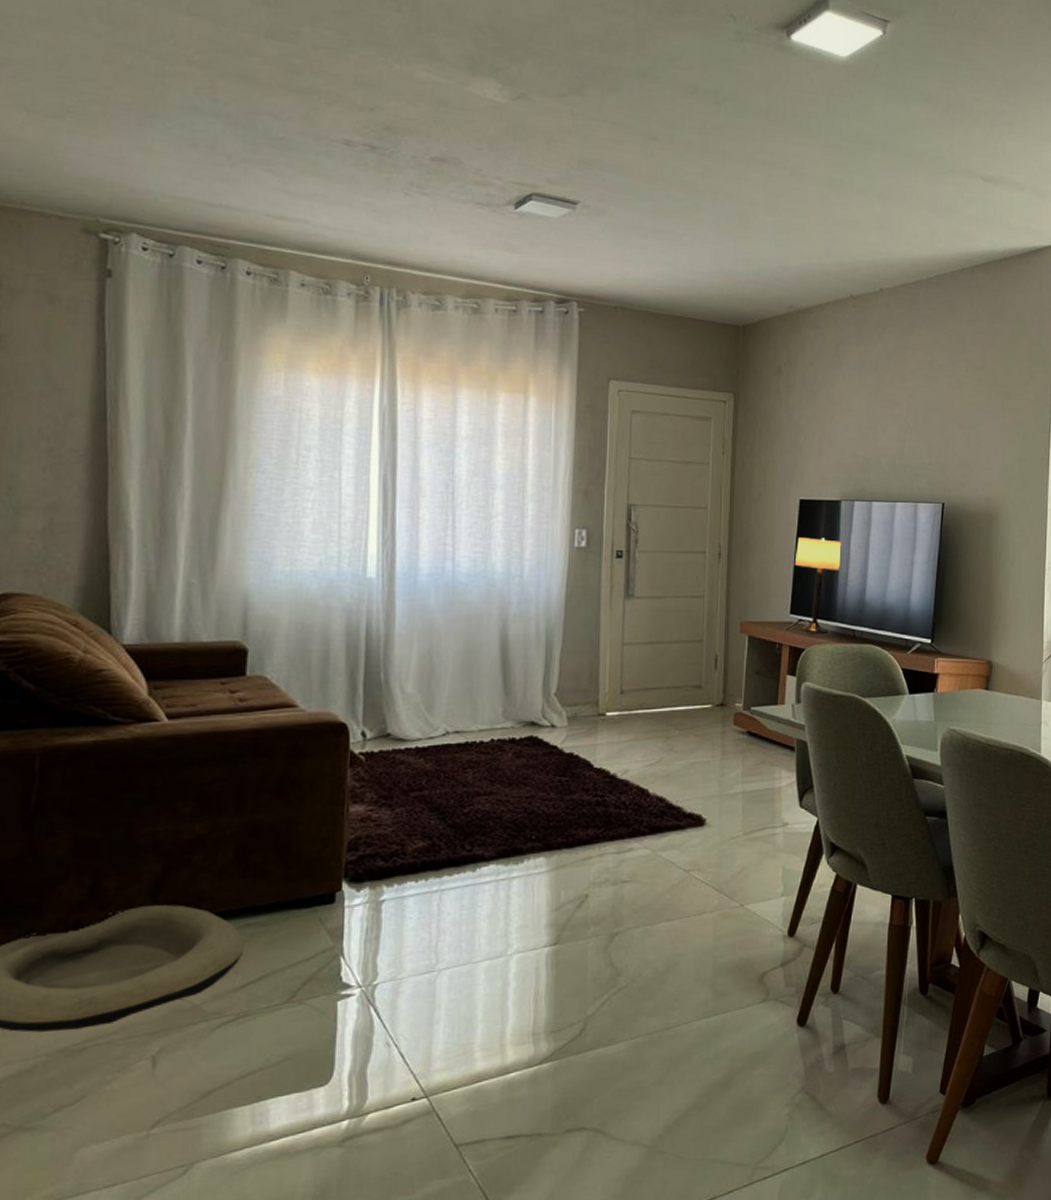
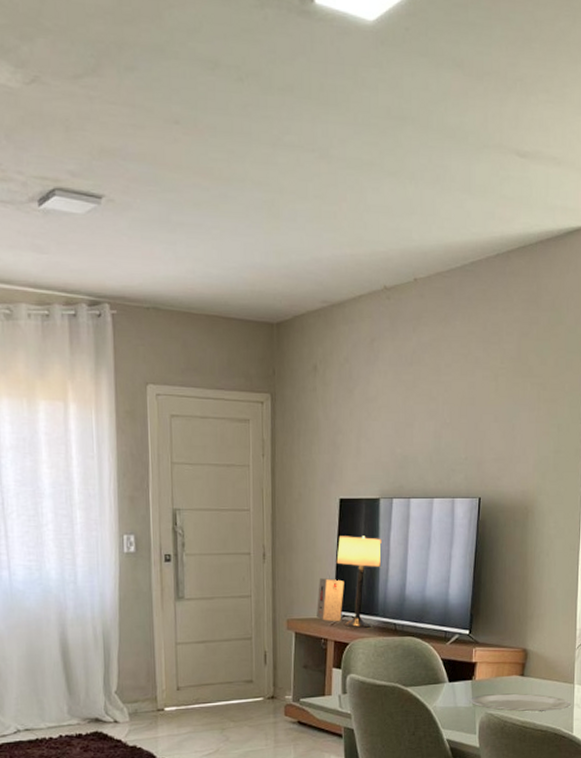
decorative box: none [772,580,802,627] -> present [317,578,344,622]
plate: none [931,708,1038,729] -> present [469,693,571,712]

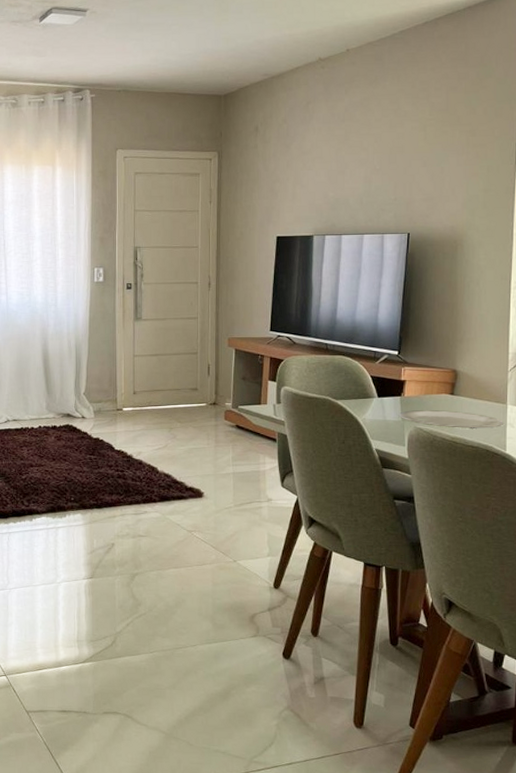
decorative box: present [317,578,344,622] -> none [255,304,280,341]
table lamp: present [336,536,384,628] -> none [273,267,317,347]

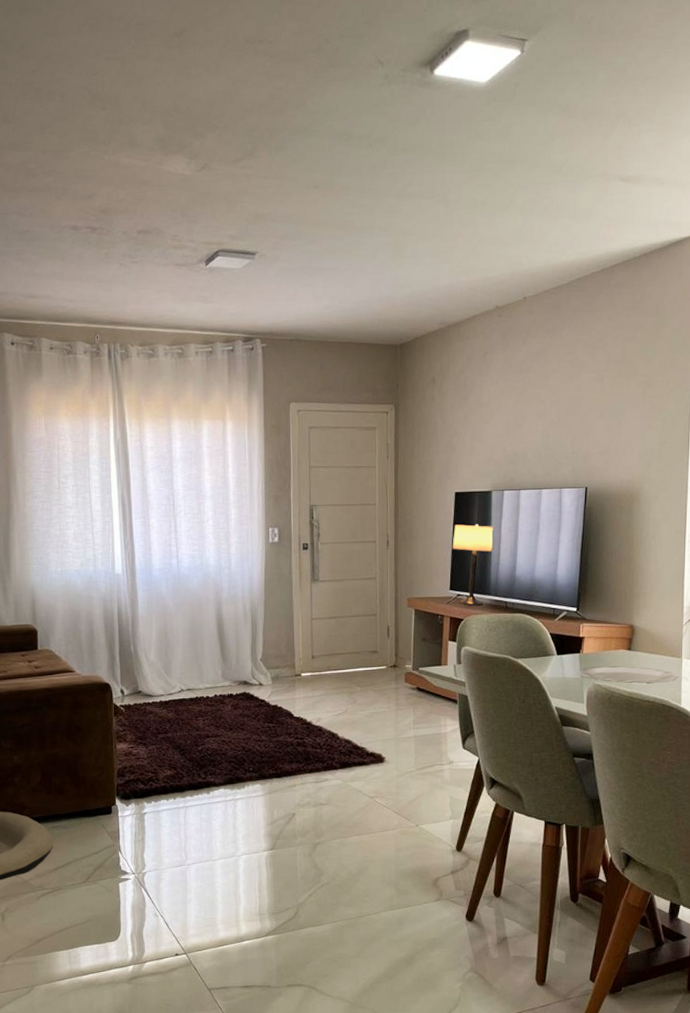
table lamp: none [273,267,317,347] -> present [452,524,496,606]

